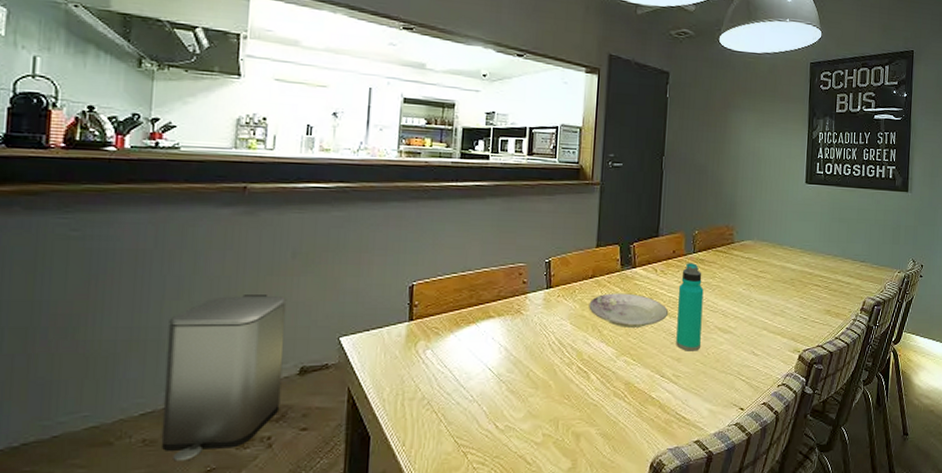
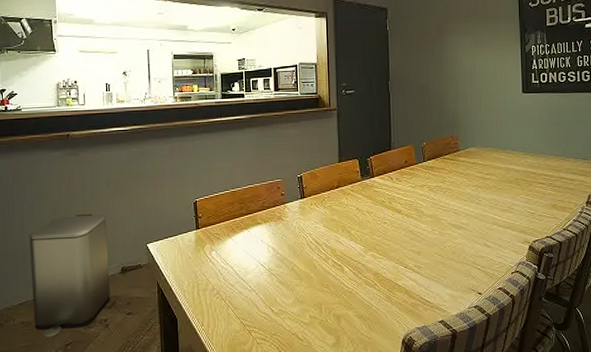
plate: present [589,293,669,327] -> none [337,199,406,228]
water bottle: present [676,263,704,351] -> none [413,170,437,246]

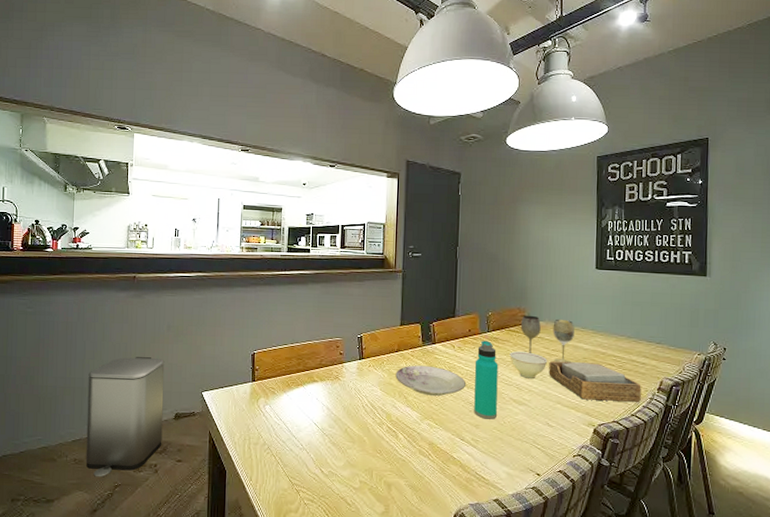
plate: none [337,199,406,228] -> present [395,365,467,396]
water bottle: none [413,170,437,246] -> present [474,341,498,419]
bowl: none [446,178,482,204] -> present [509,351,548,380]
wineglass: none [454,142,506,186] -> present [520,315,575,363]
napkin holder: none [483,183,571,219] -> present [549,361,641,403]

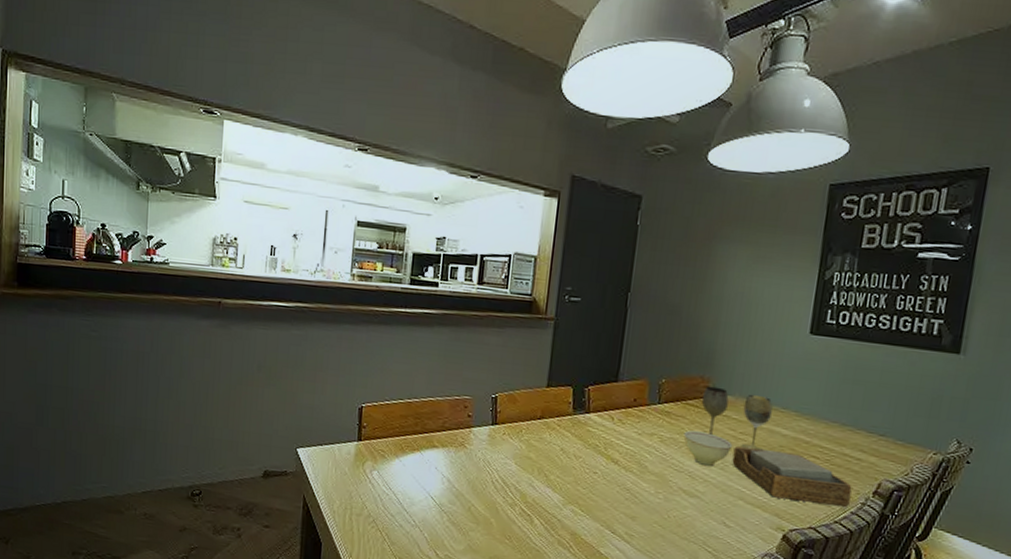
pedal bin: present [85,357,165,477] -> none [157,399,253,537]
plate: present [395,365,467,396] -> none [535,437,625,478]
water bottle: present [474,341,498,419] -> none [631,414,668,512]

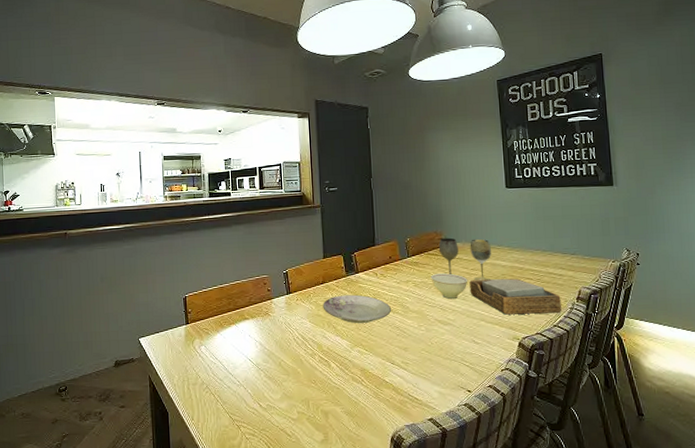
plate: none [535,437,625,478] -> present [323,294,392,323]

